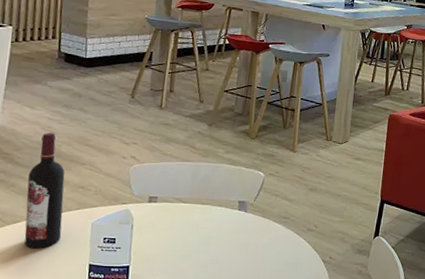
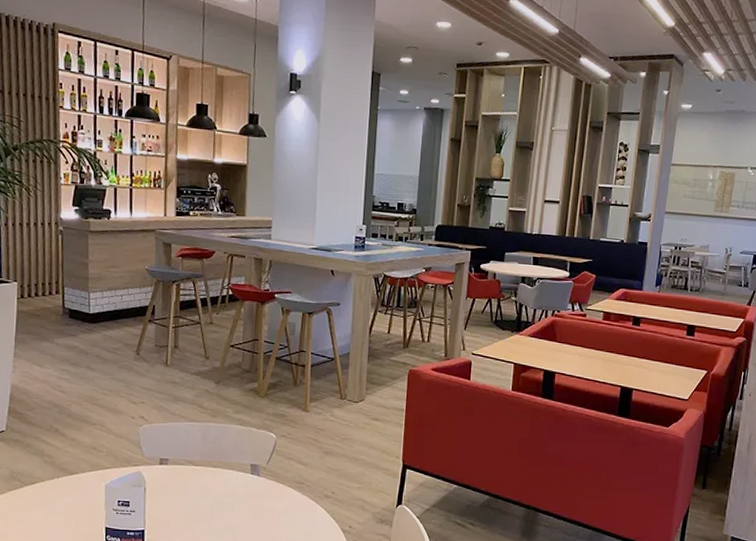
wine bottle: present [24,132,65,248] -> none [41,391,78,509]

